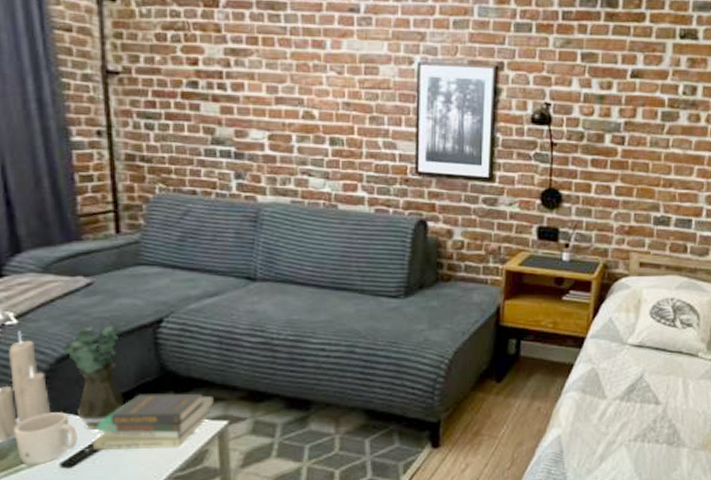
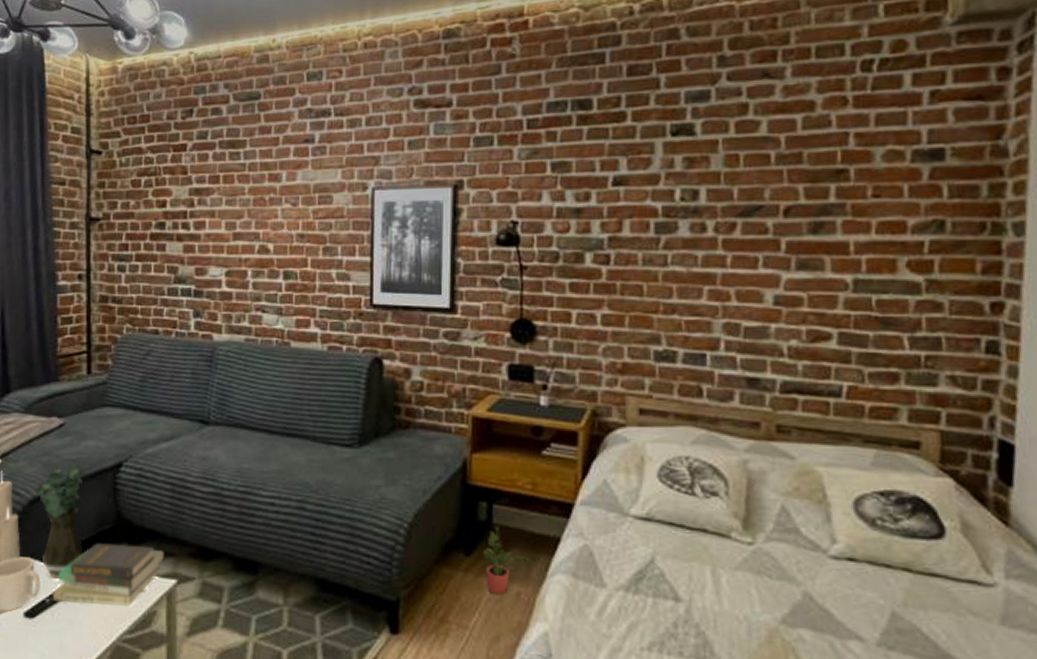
potted plant: none [511,357,549,410] -> present [482,525,530,594]

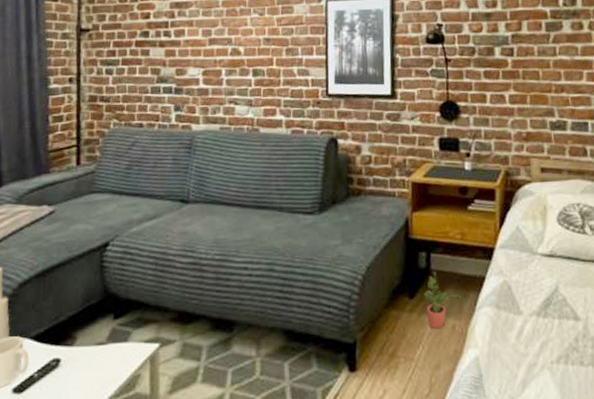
vase: present [35,465,84,579] -> none [25,248,73,354]
books: present [52,543,164,606] -> none [40,315,148,375]

